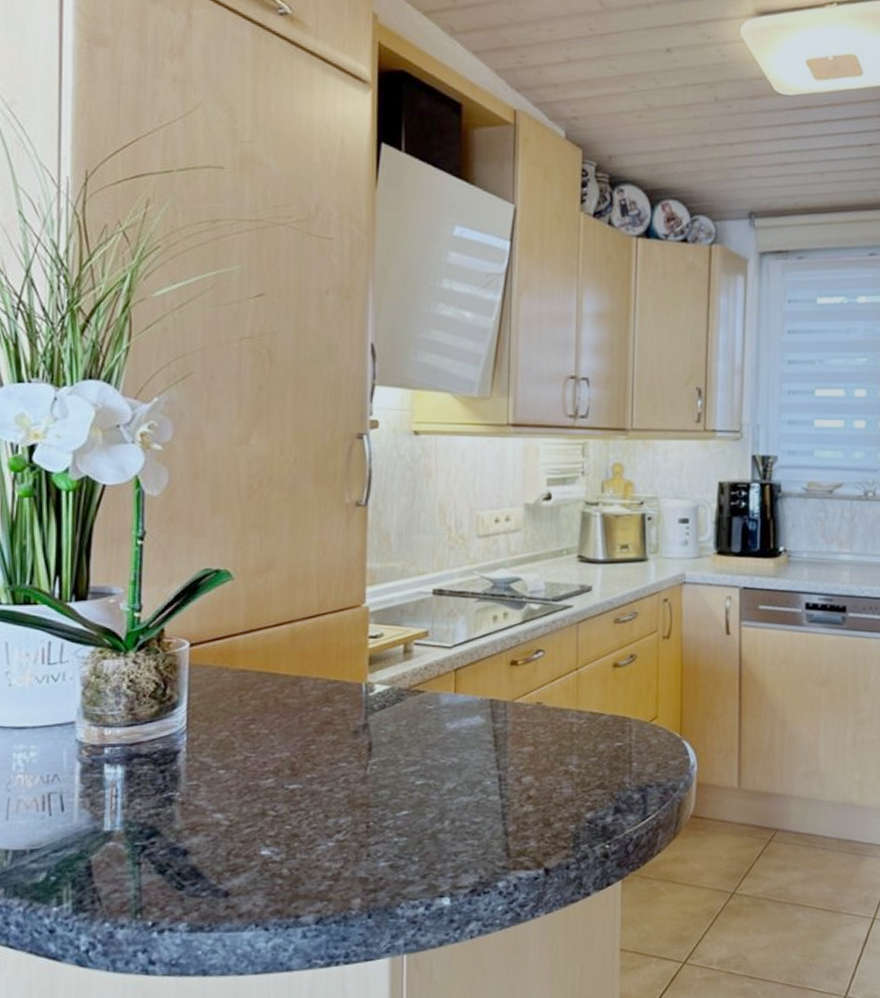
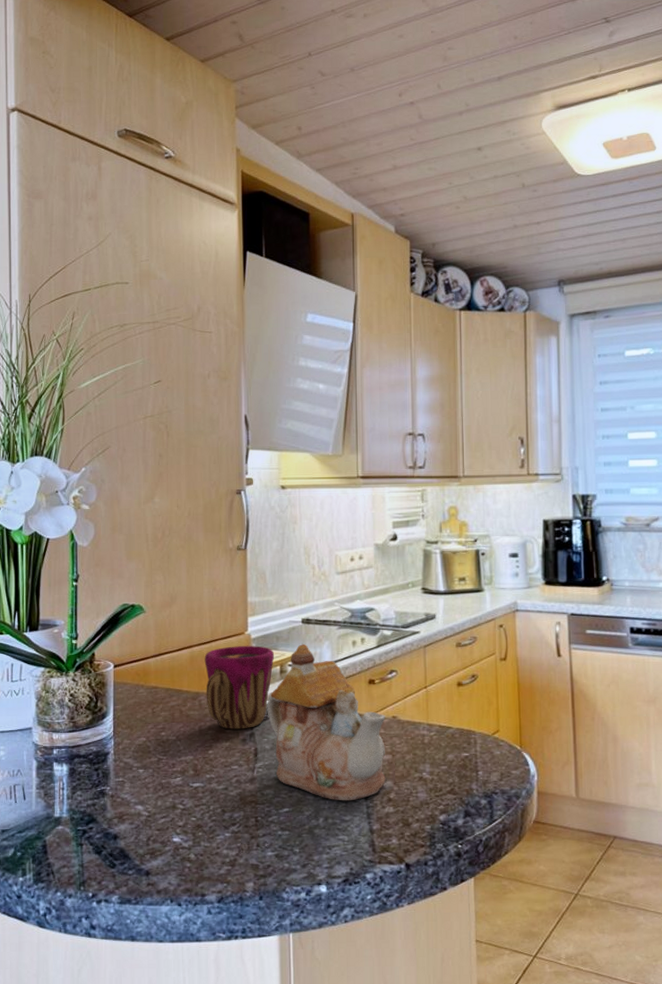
cup: none [309,621,398,720] -> present [204,646,275,730]
teapot: none [386,619,529,801] -> present [267,644,386,801]

